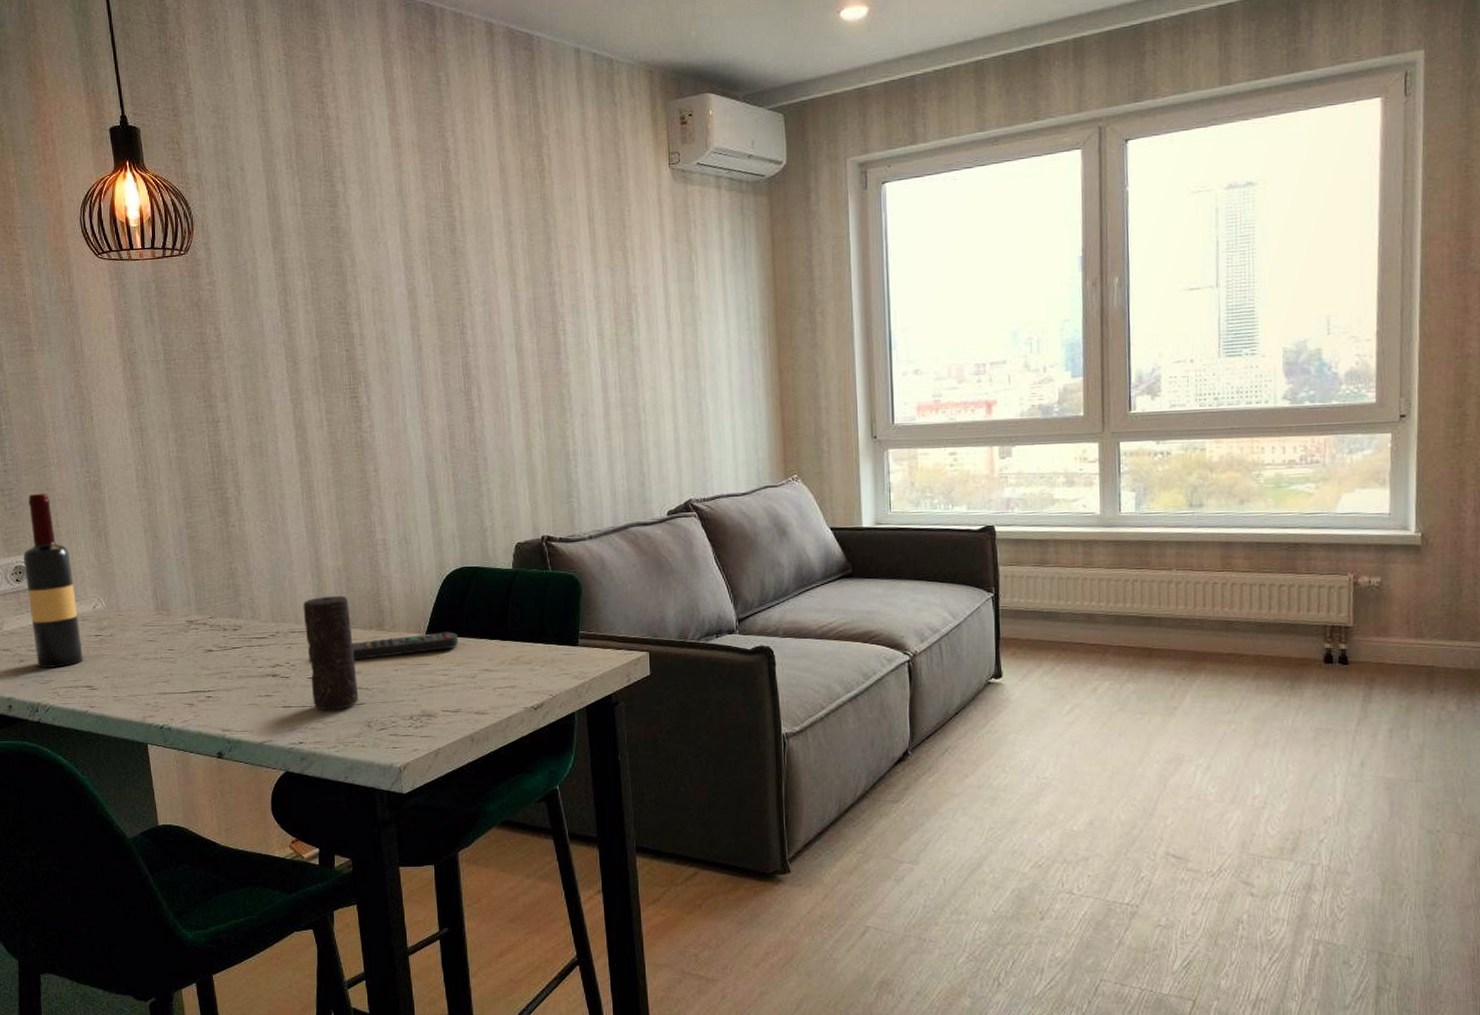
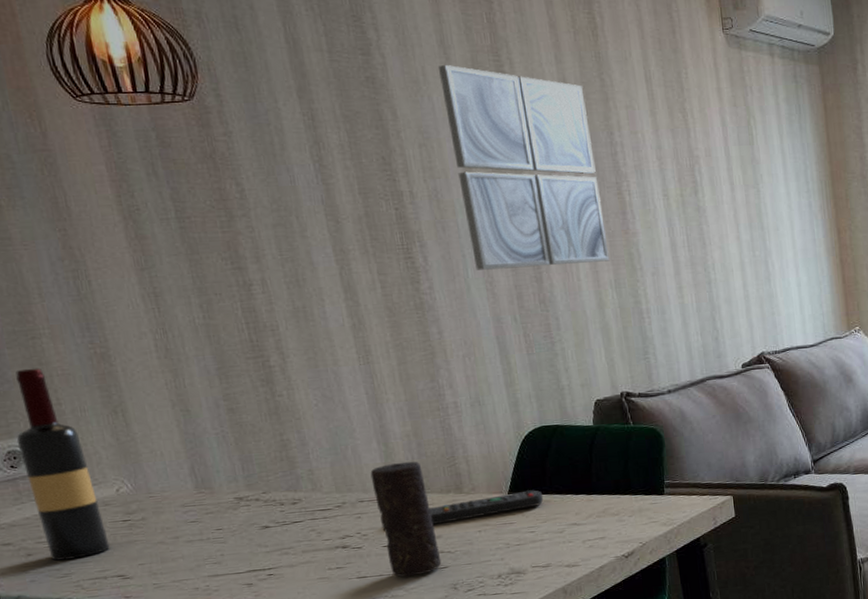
wall art: none [394,212,541,410] -> present [437,64,610,270]

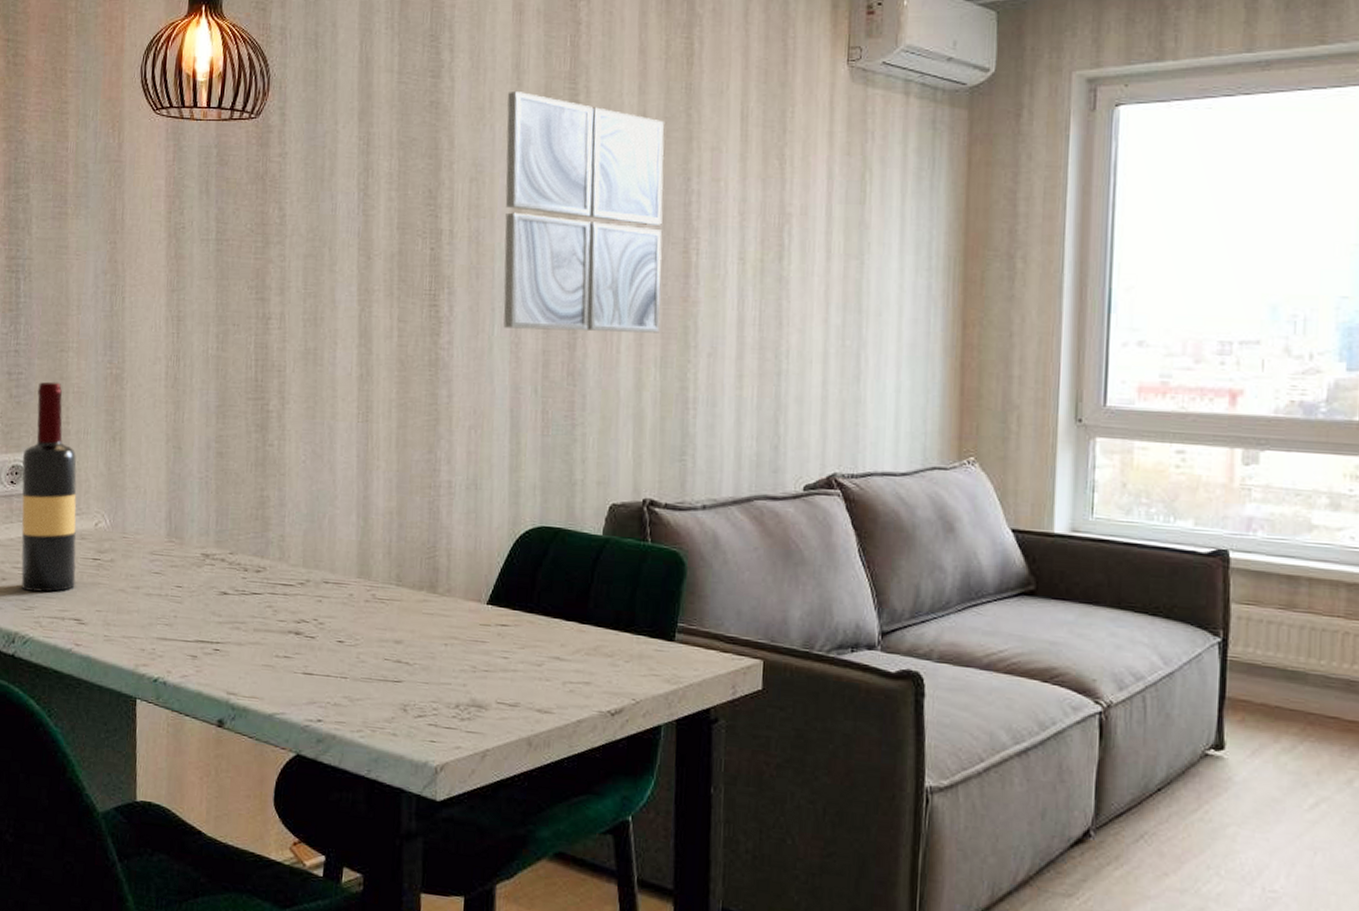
candle: present [370,461,442,578] -> none [340,543,398,685]
remote control: present [429,490,544,524] -> none [394,603,527,627]

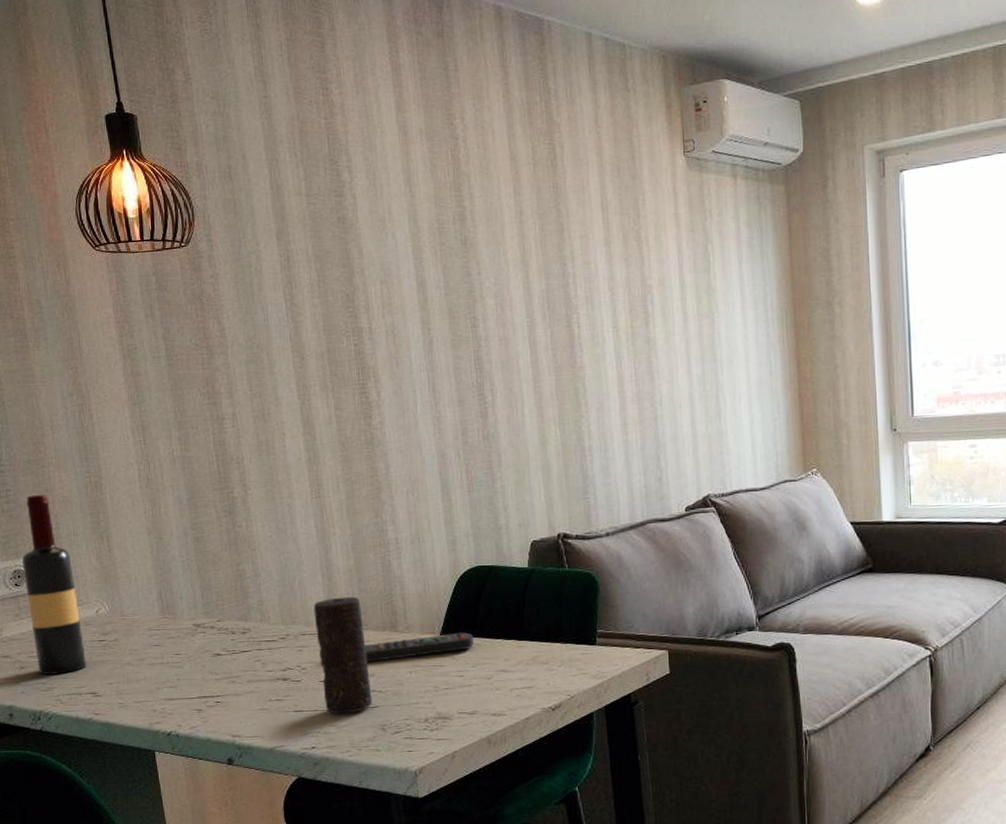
candle: none [340,543,398,685] -> present [313,596,373,714]
remote control: none [394,603,527,627] -> present [365,632,474,662]
wall art: present [503,90,664,333] -> none [403,202,555,405]

